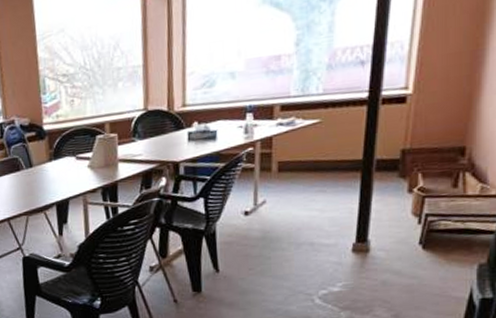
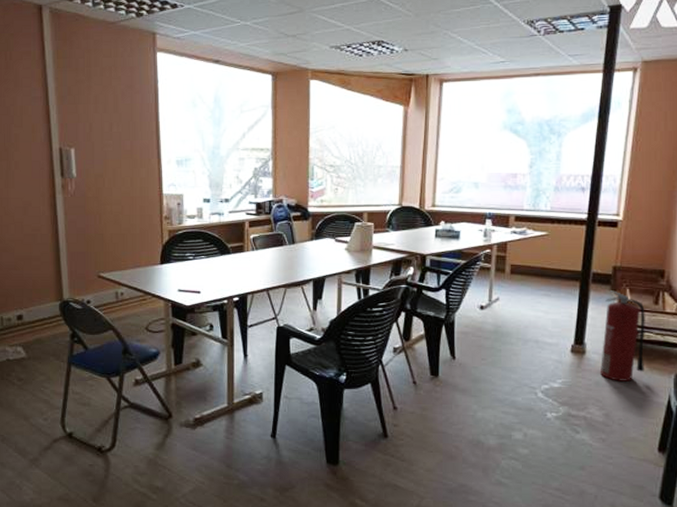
fire extinguisher: none [388,177,443,279] -> present [601,290,646,381]

